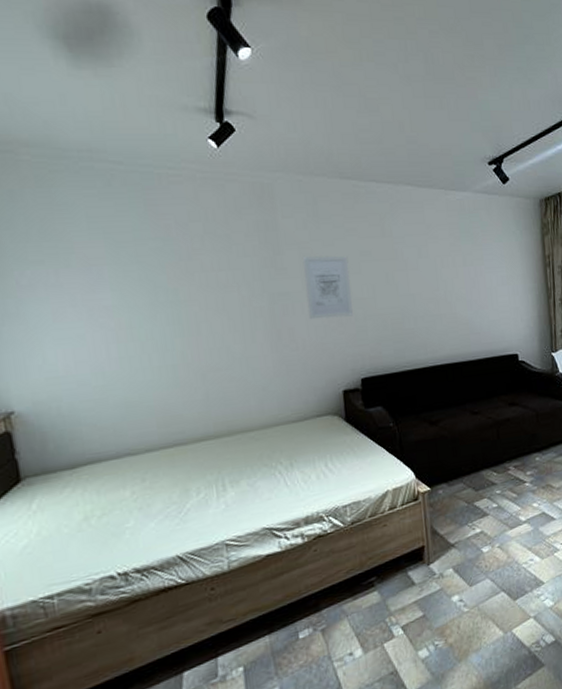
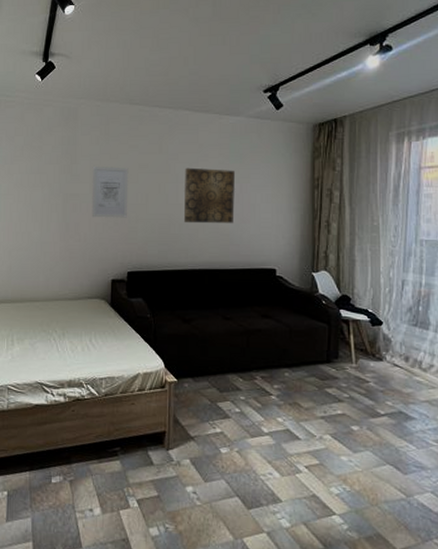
wall art: none [413,251,472,316] -> present [183,167,235,224]

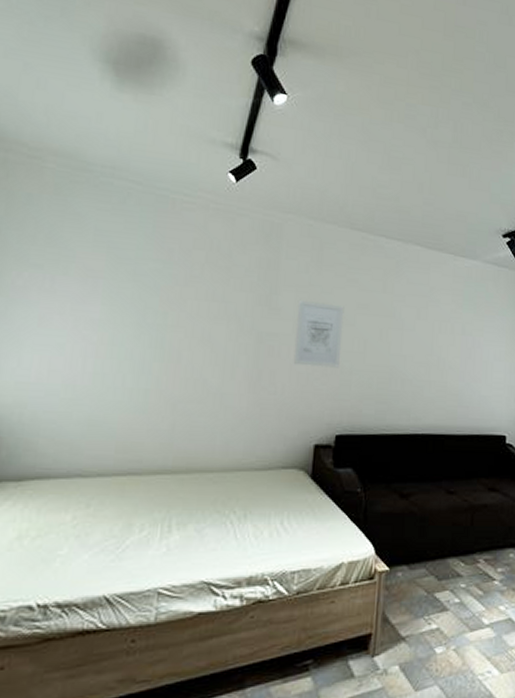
wall art: present [183,167,235,224] -> none [407,312,467,382]

